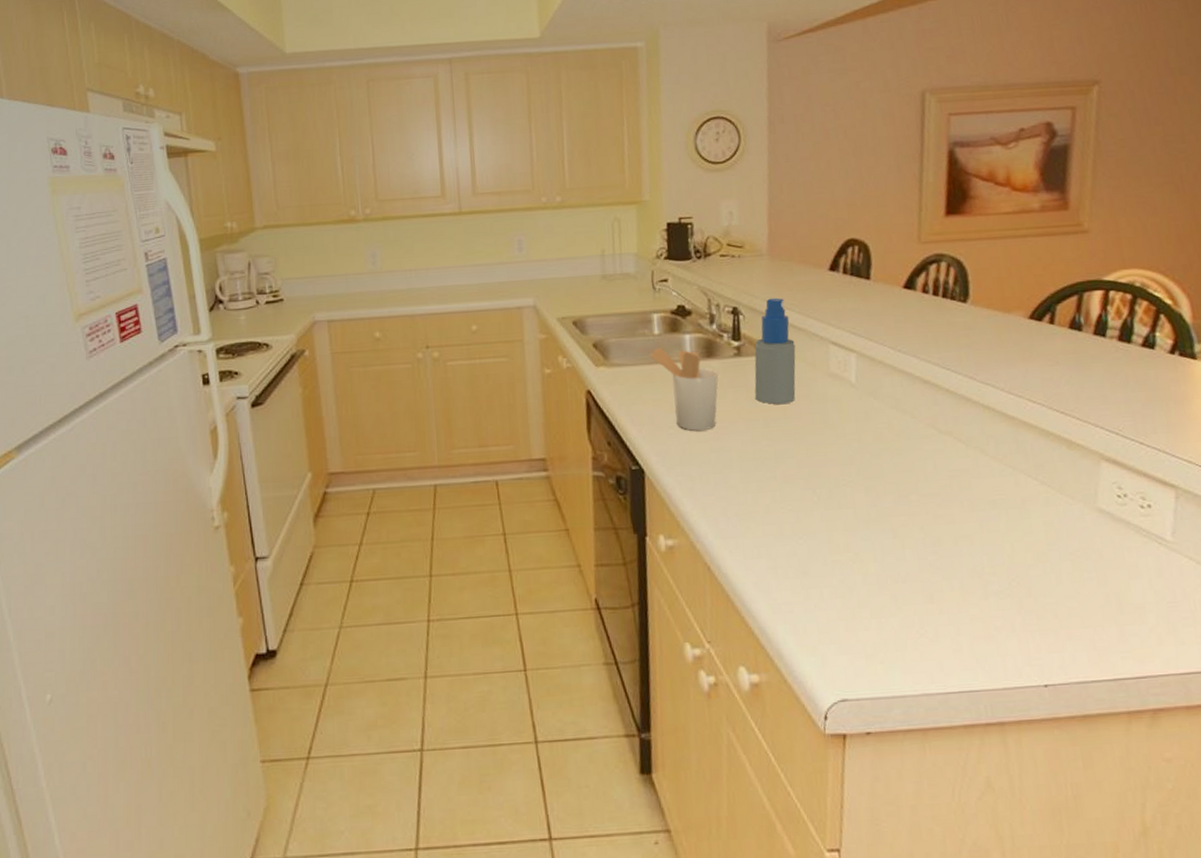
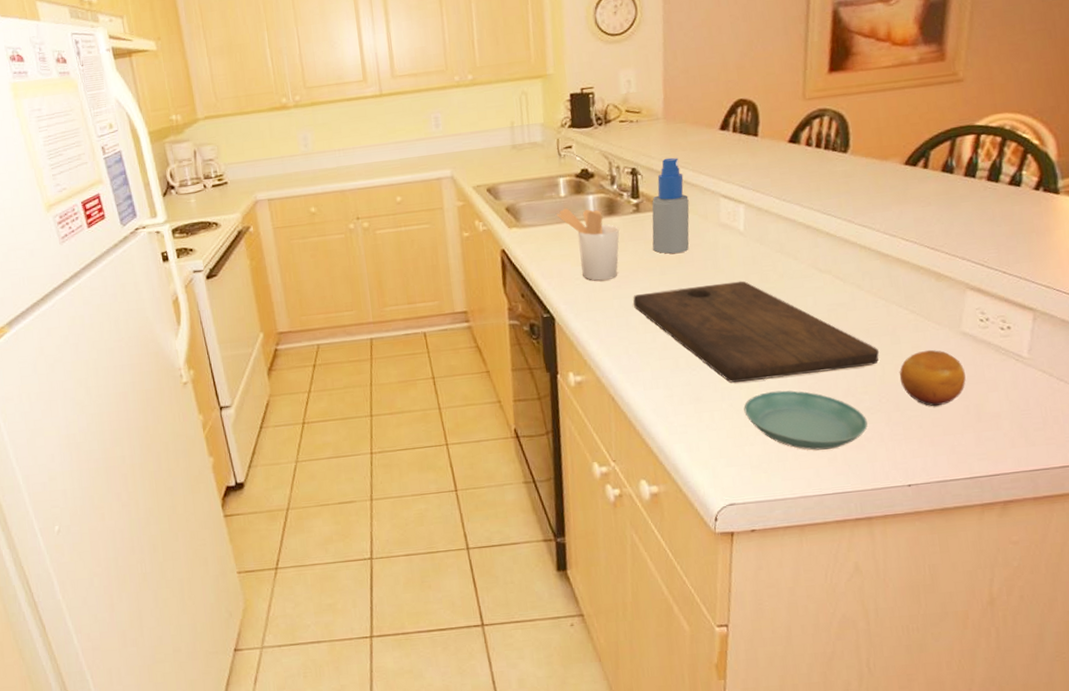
cutting board: none [733,438,1008,555] -> present [633,281,880,383]
saucer: none [856,567,997,639] -> present [743,390,868,451]
fruit: none [1030,527,1105,594] -> present [899,349,966,407]

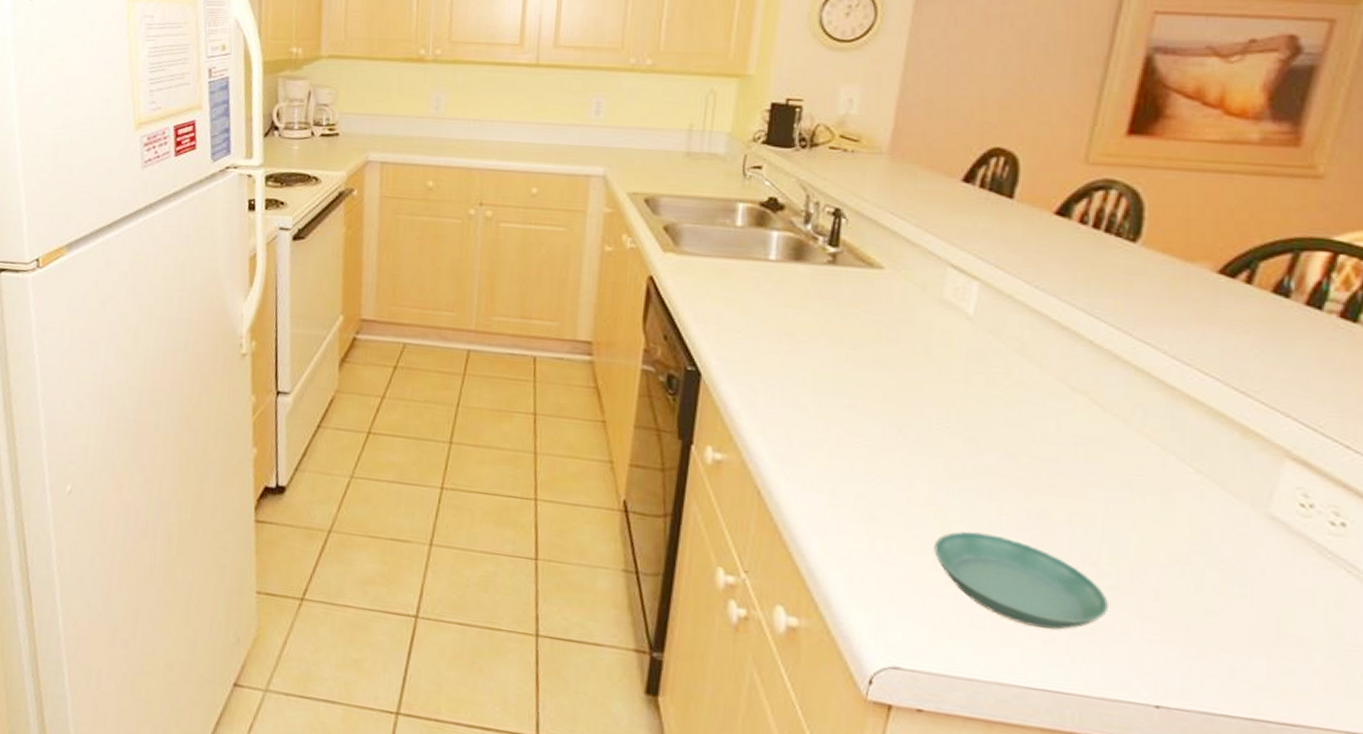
utensil holder: present [556,208,620,281] -> none [727,241,806,341]
cutting board: present [633,281,880,383] -> none [808,367,1142,531]
spray bottle: present [651,157,690,254] -> none [846,203,905,326]
fruit: present [899,349,966,407] -> none [1165,527,1266,609]

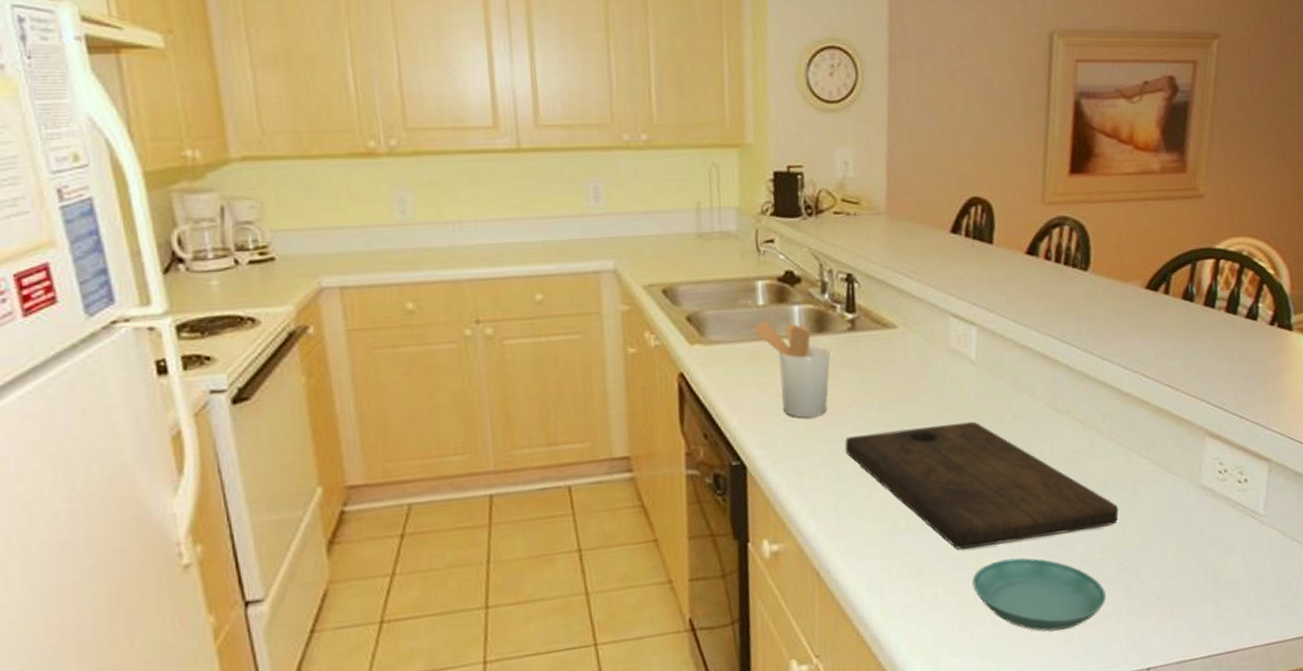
utensil holder: none [727,241,806,341] -> present [752,321,831,418]
cutting board: none [808,367,1142,531] -> present [845,421,1119,550]

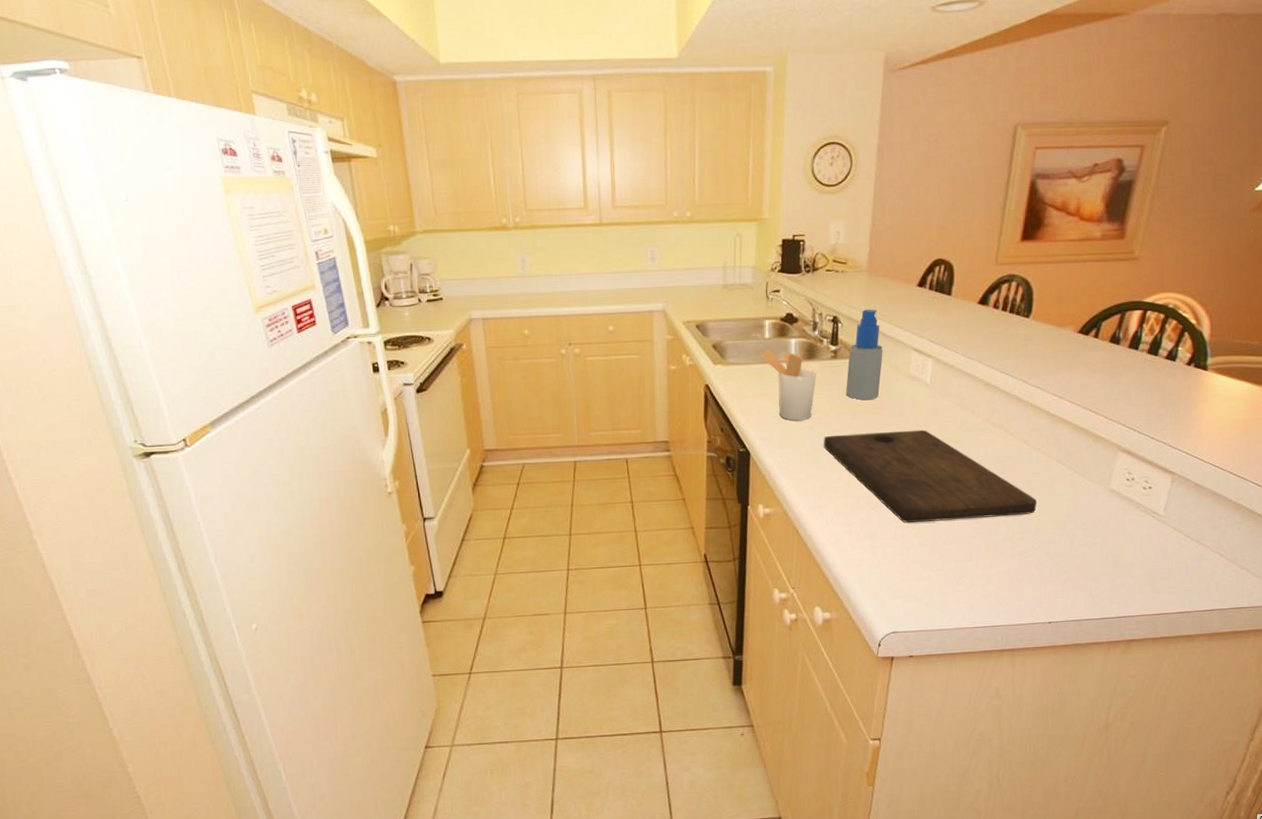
spray bottle: none [869,263,914,385] -> present [846,309,883,400]
saucer: present [972,557,1106,632] -> none [914,532,1020,588]

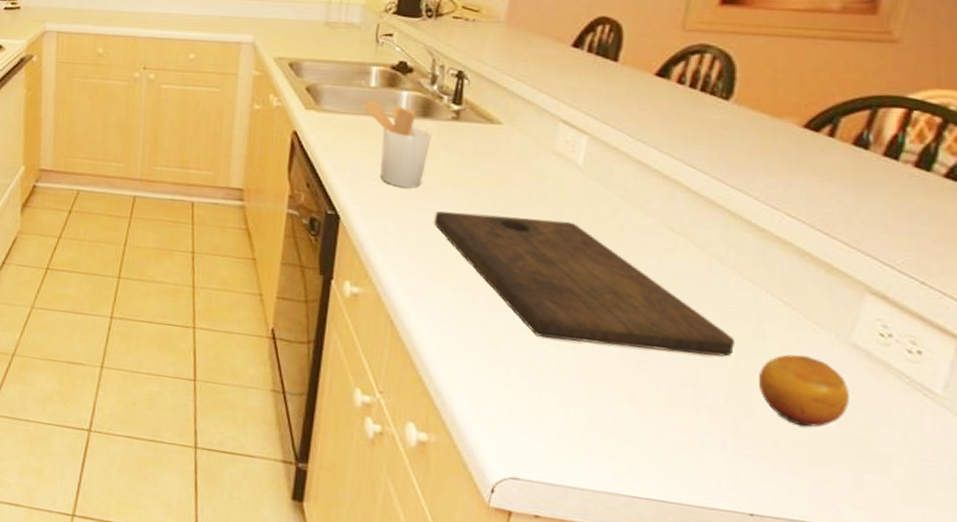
spray bottle: present [846,309,883,400] -> none [468,66,521,175]
fruit: none [1052,503,1108,554] -> present [758,354,849,427]

